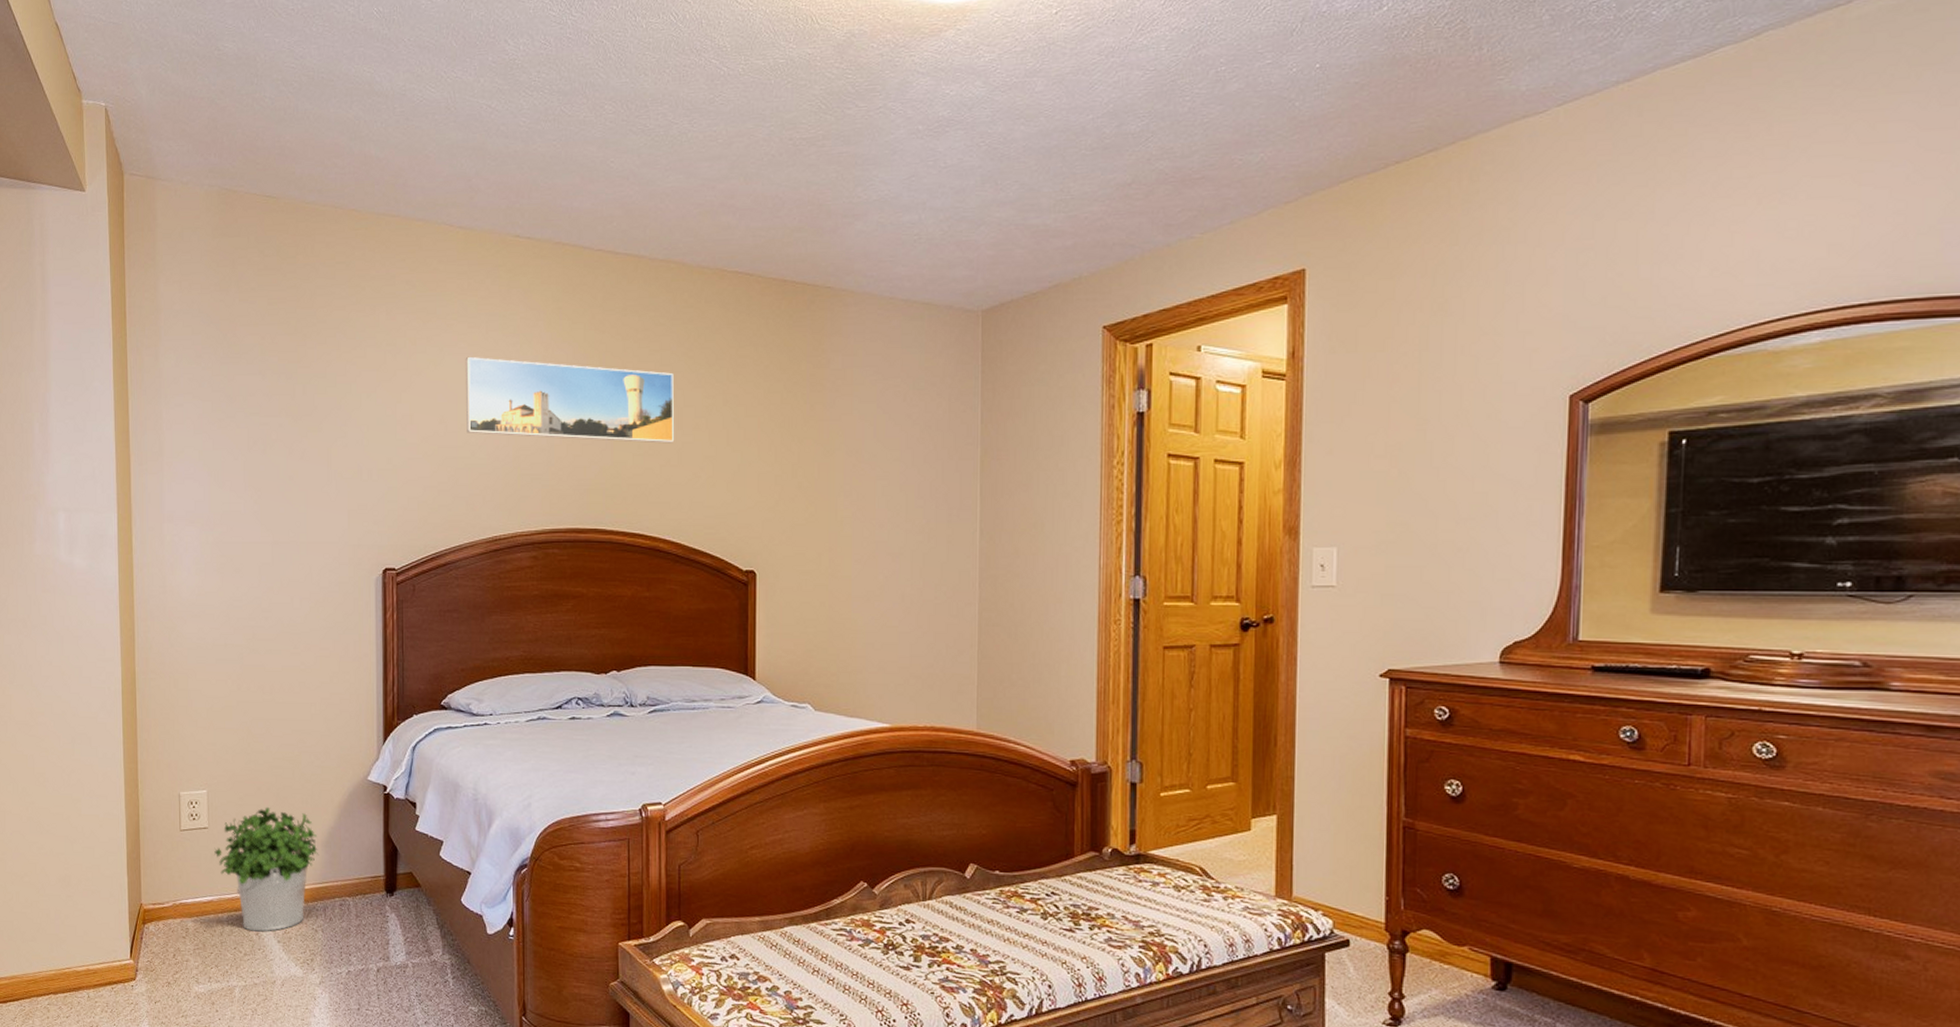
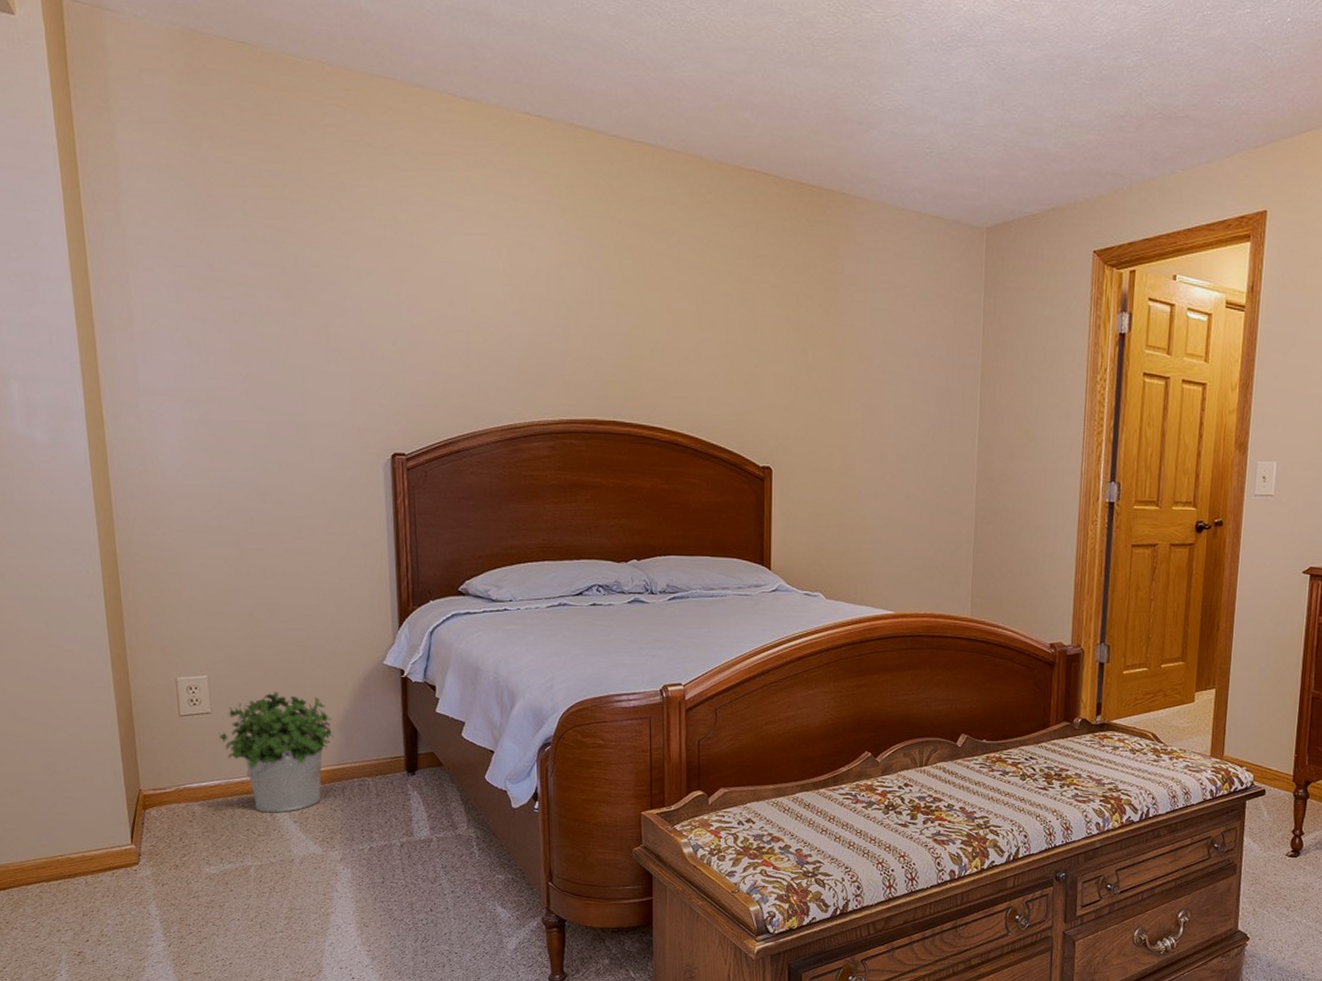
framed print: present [465,357,674,443] -> none [474,238,692,339]

